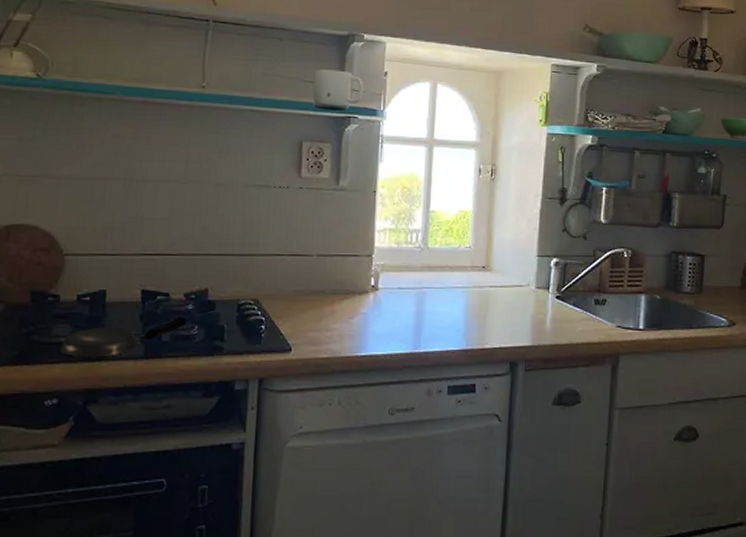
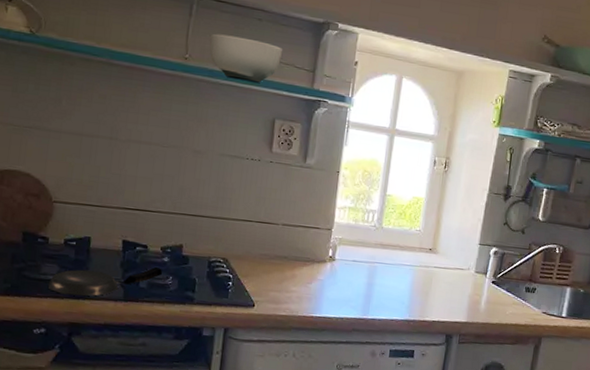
bowl: none [227,58,307,105] -> present [209,33,283,83]
mug: present [312,69,364,111] -> none [287,52,335,95]

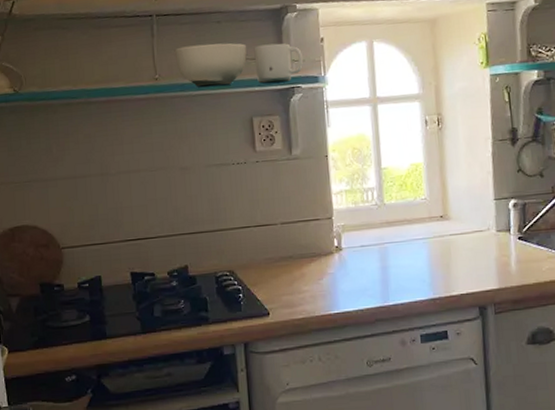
frying pan: present [47,267,162,297] -> none [70,293,173,338]
mug: none [287,52,335,95] -> present [254,43,304,84]

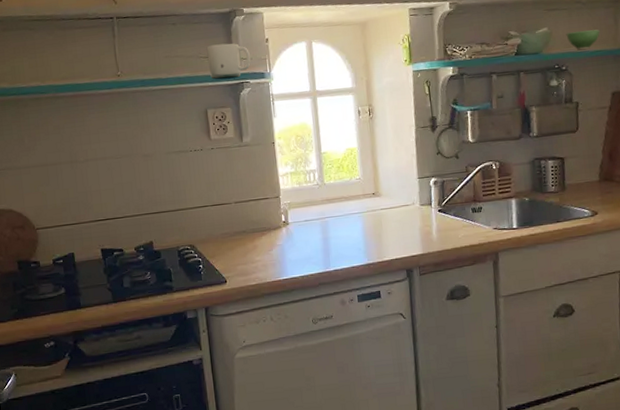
bowl: present [174,43,247,88] -> none [134,43,201,83]

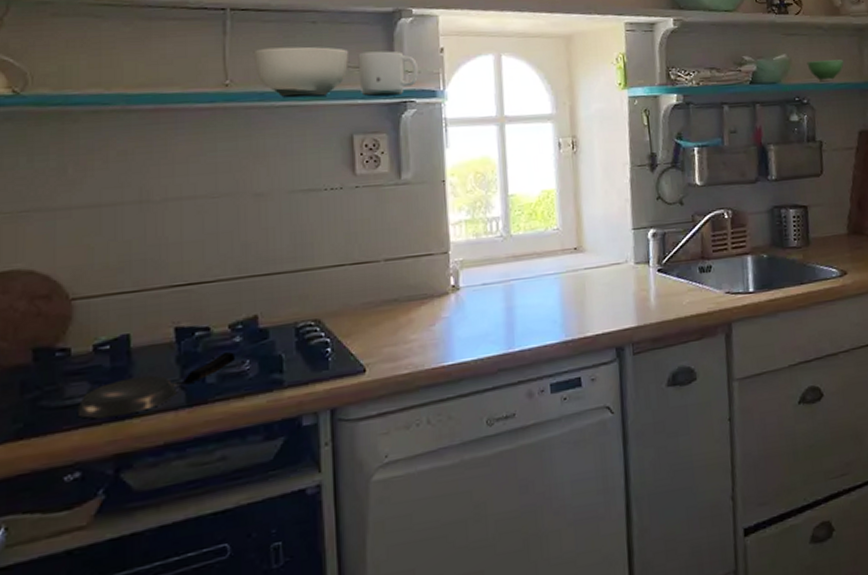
frying pan: none [47,266,140,308] -> present [77,352,235,419]
bowl: none [134,43,201,83] -> present [253,46,350,98]

